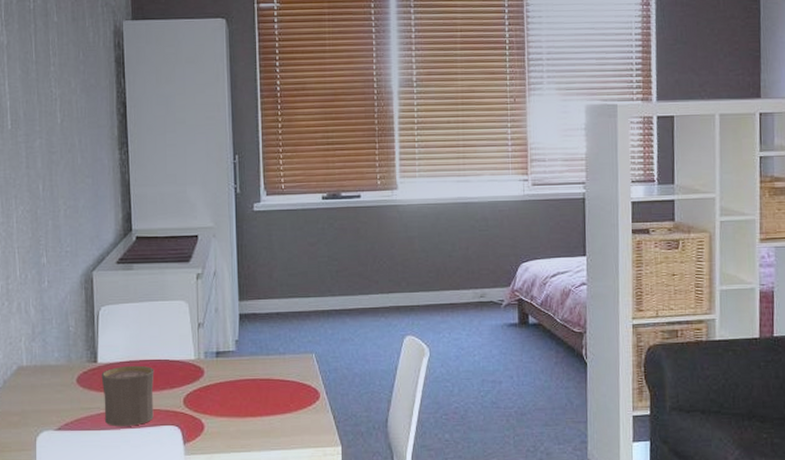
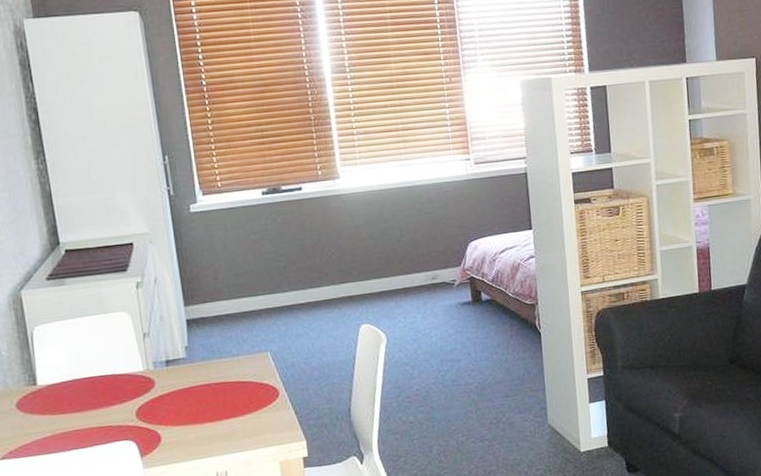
cup: present [101,365,155,426] -> none [43,383,106,449]

